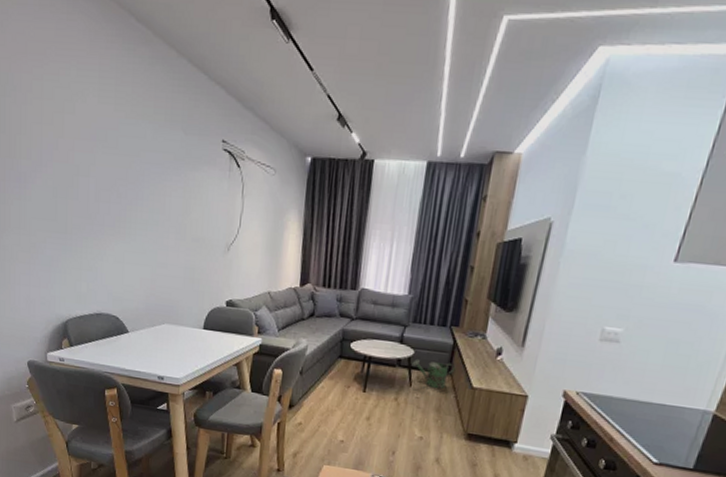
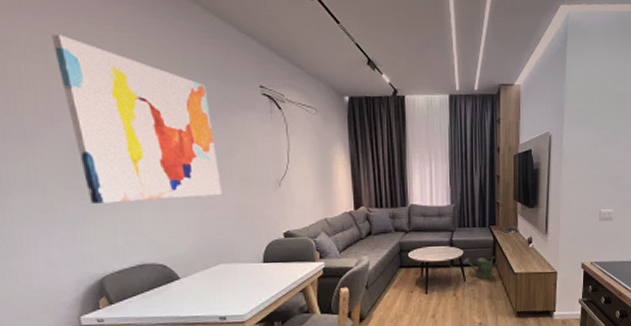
wall art: none [47,80,174,254] -> present [51,34,222,204]

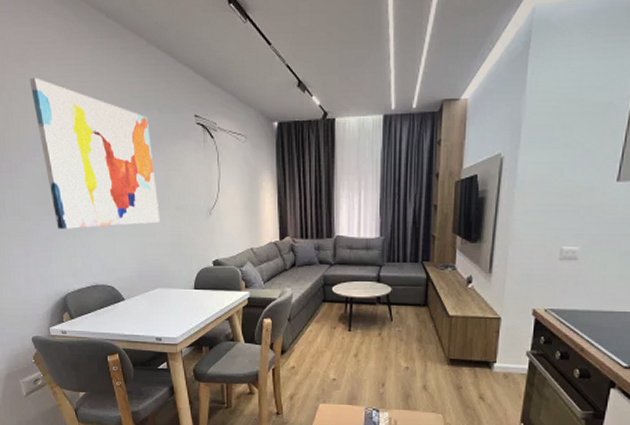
watering can: present [463,256,499,280] -> none [390,295,431,321]

